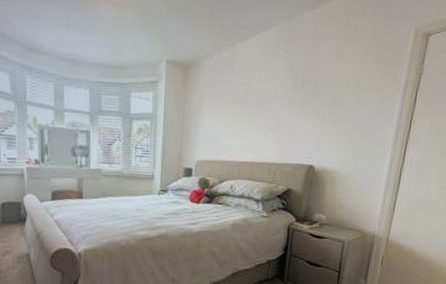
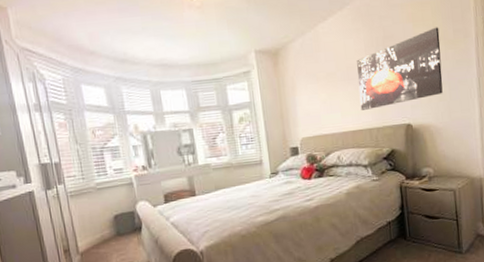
wall art: none [264,66,367,143] -> present [357,27,443,110]

